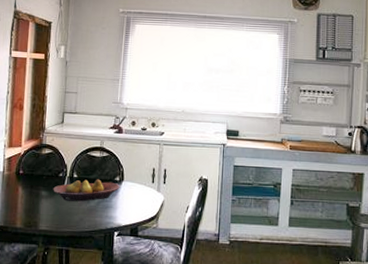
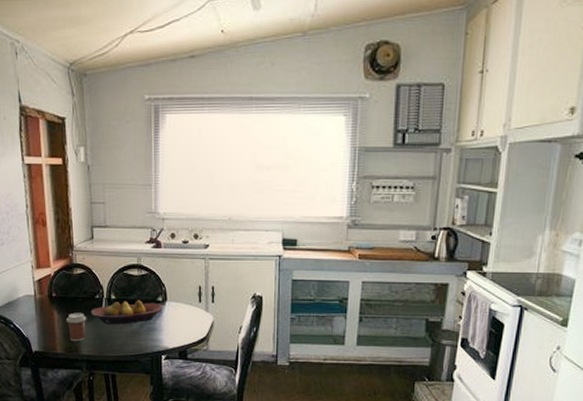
coffee cup: none [29,189,49,217] -> present [66,312,87,342]

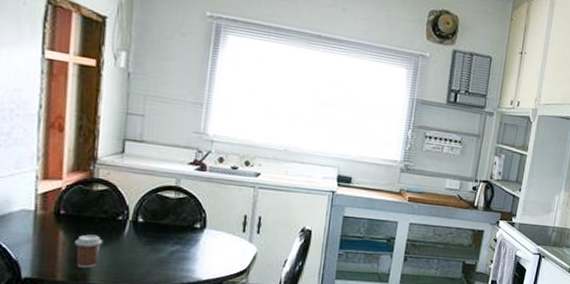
fruit bowl: present [90,300,164,325] -> none [109,225,202,252]

